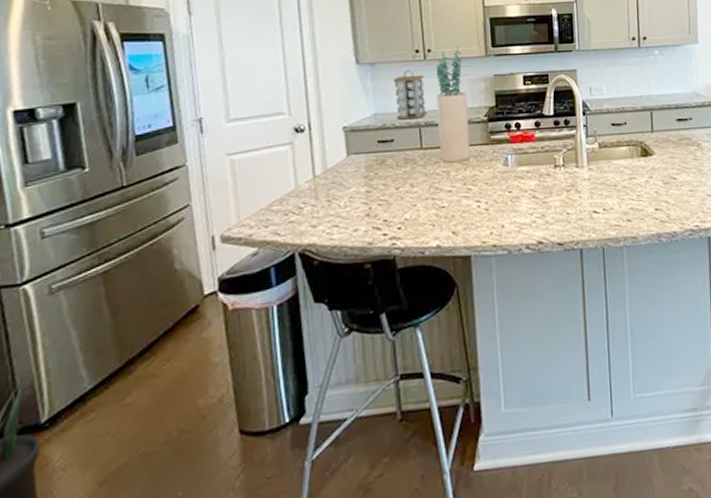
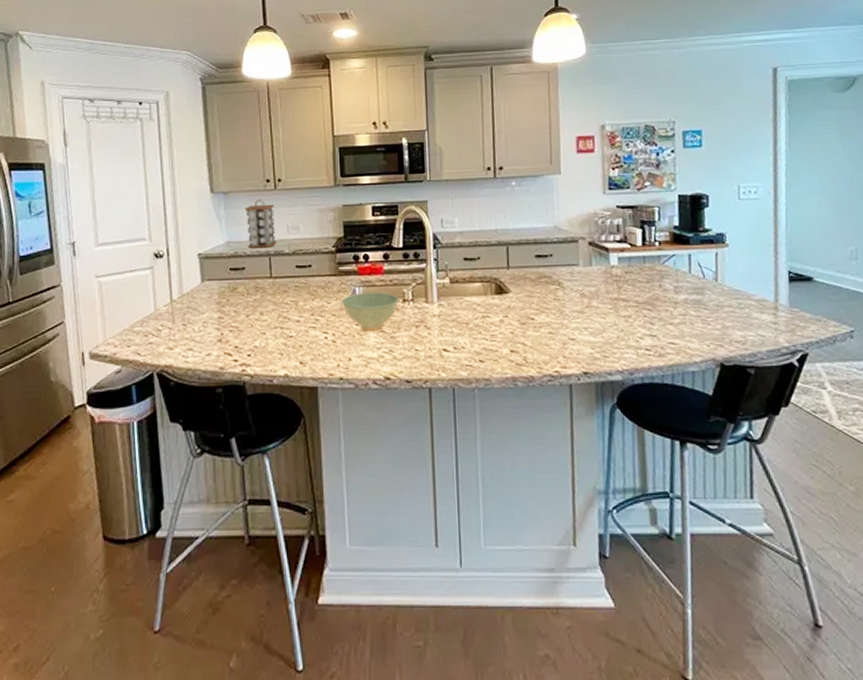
vase: present [436,46,471,164] -> none [286,176,319,293]
bowl: none [493,159,550,198] -> present [341,292,399,331]

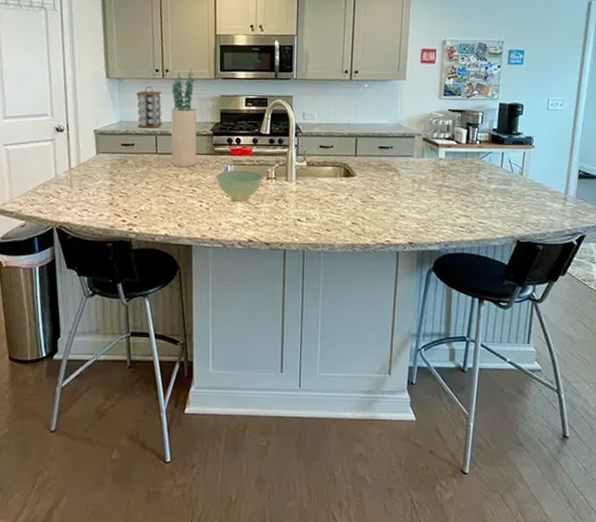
vase: none [286,176,319,293] -> present [170,68,197,168]

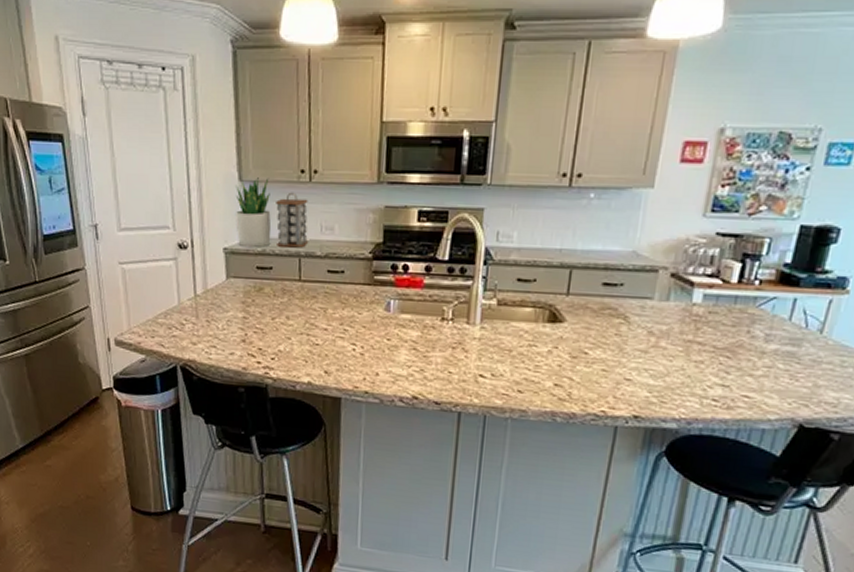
planter: none [104,75,133,130] -> present [236,177,272,248]
vase: present [170,68,197,168] -> none [318,168,353,301]
bowl: present [215,170,263,202] -> none [373,306,437,348]

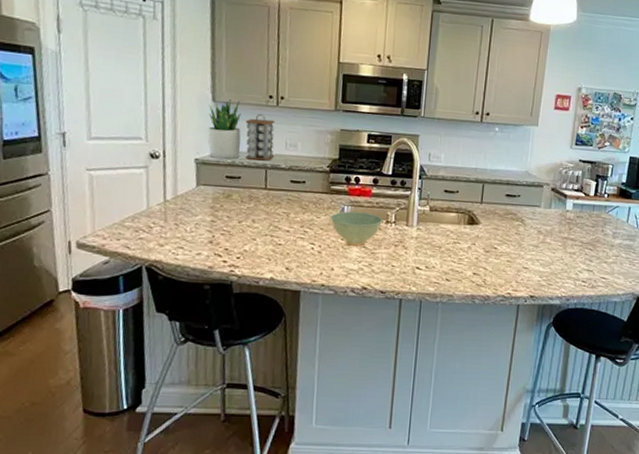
bowl: none [373,306,437,348] -> present [330,211,383,246]

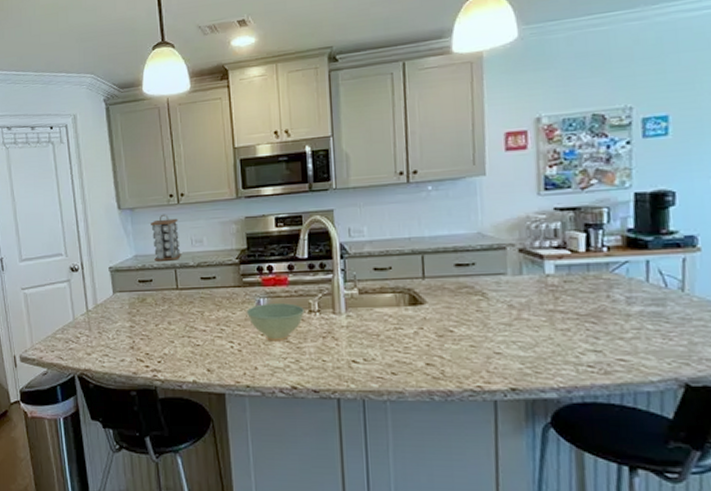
planter: present [208,99,241,160] -> none [116,204,149,265]

